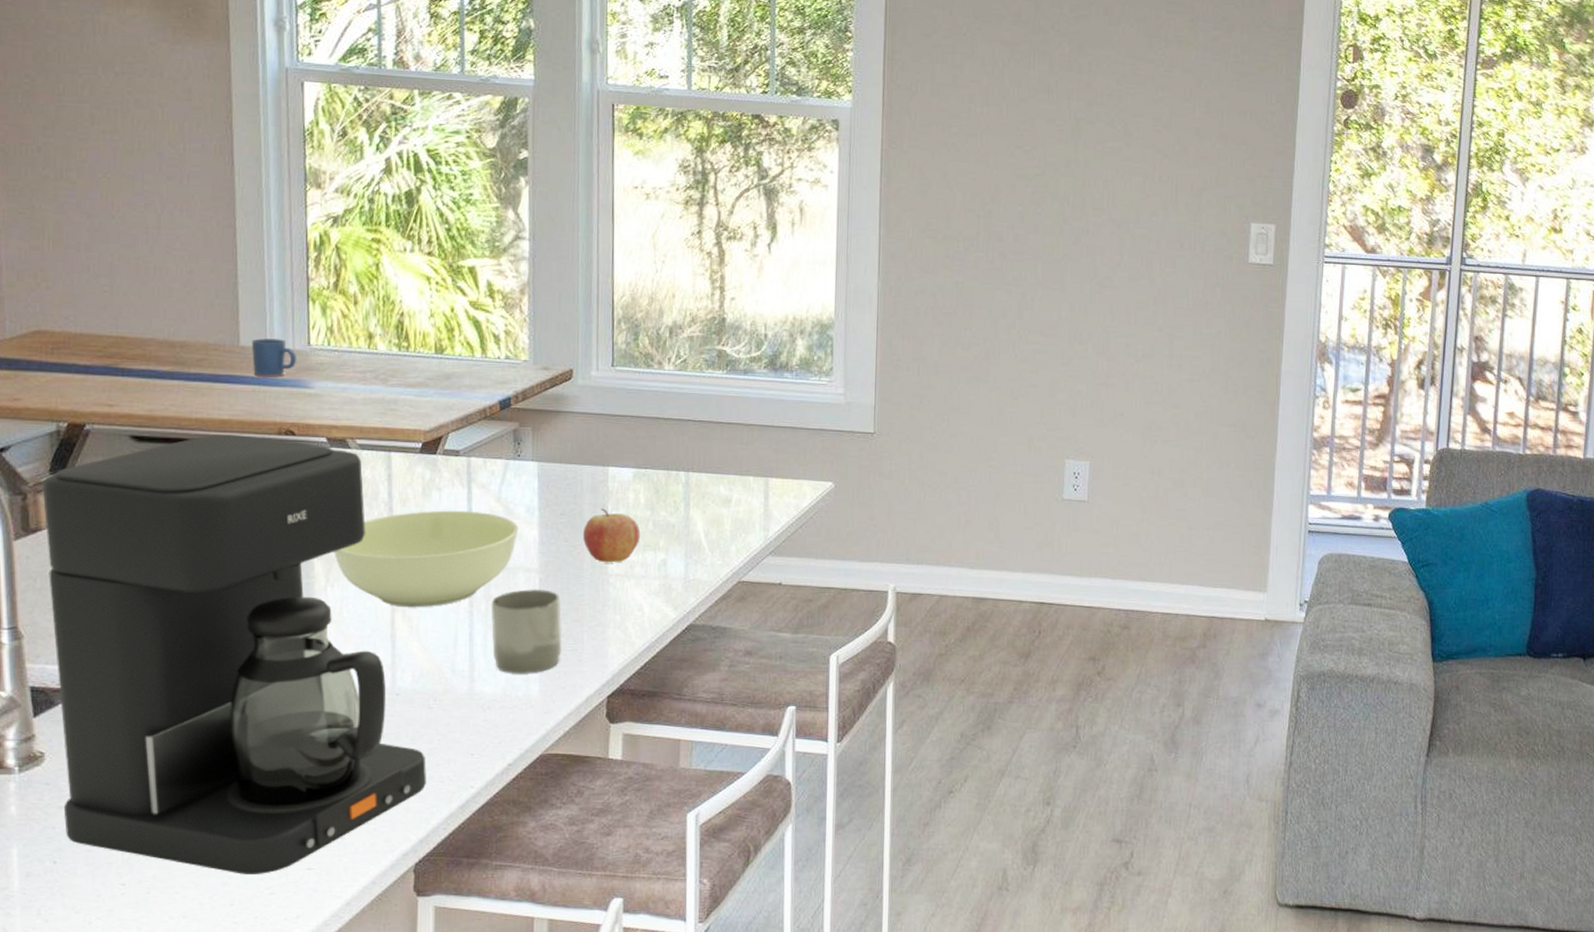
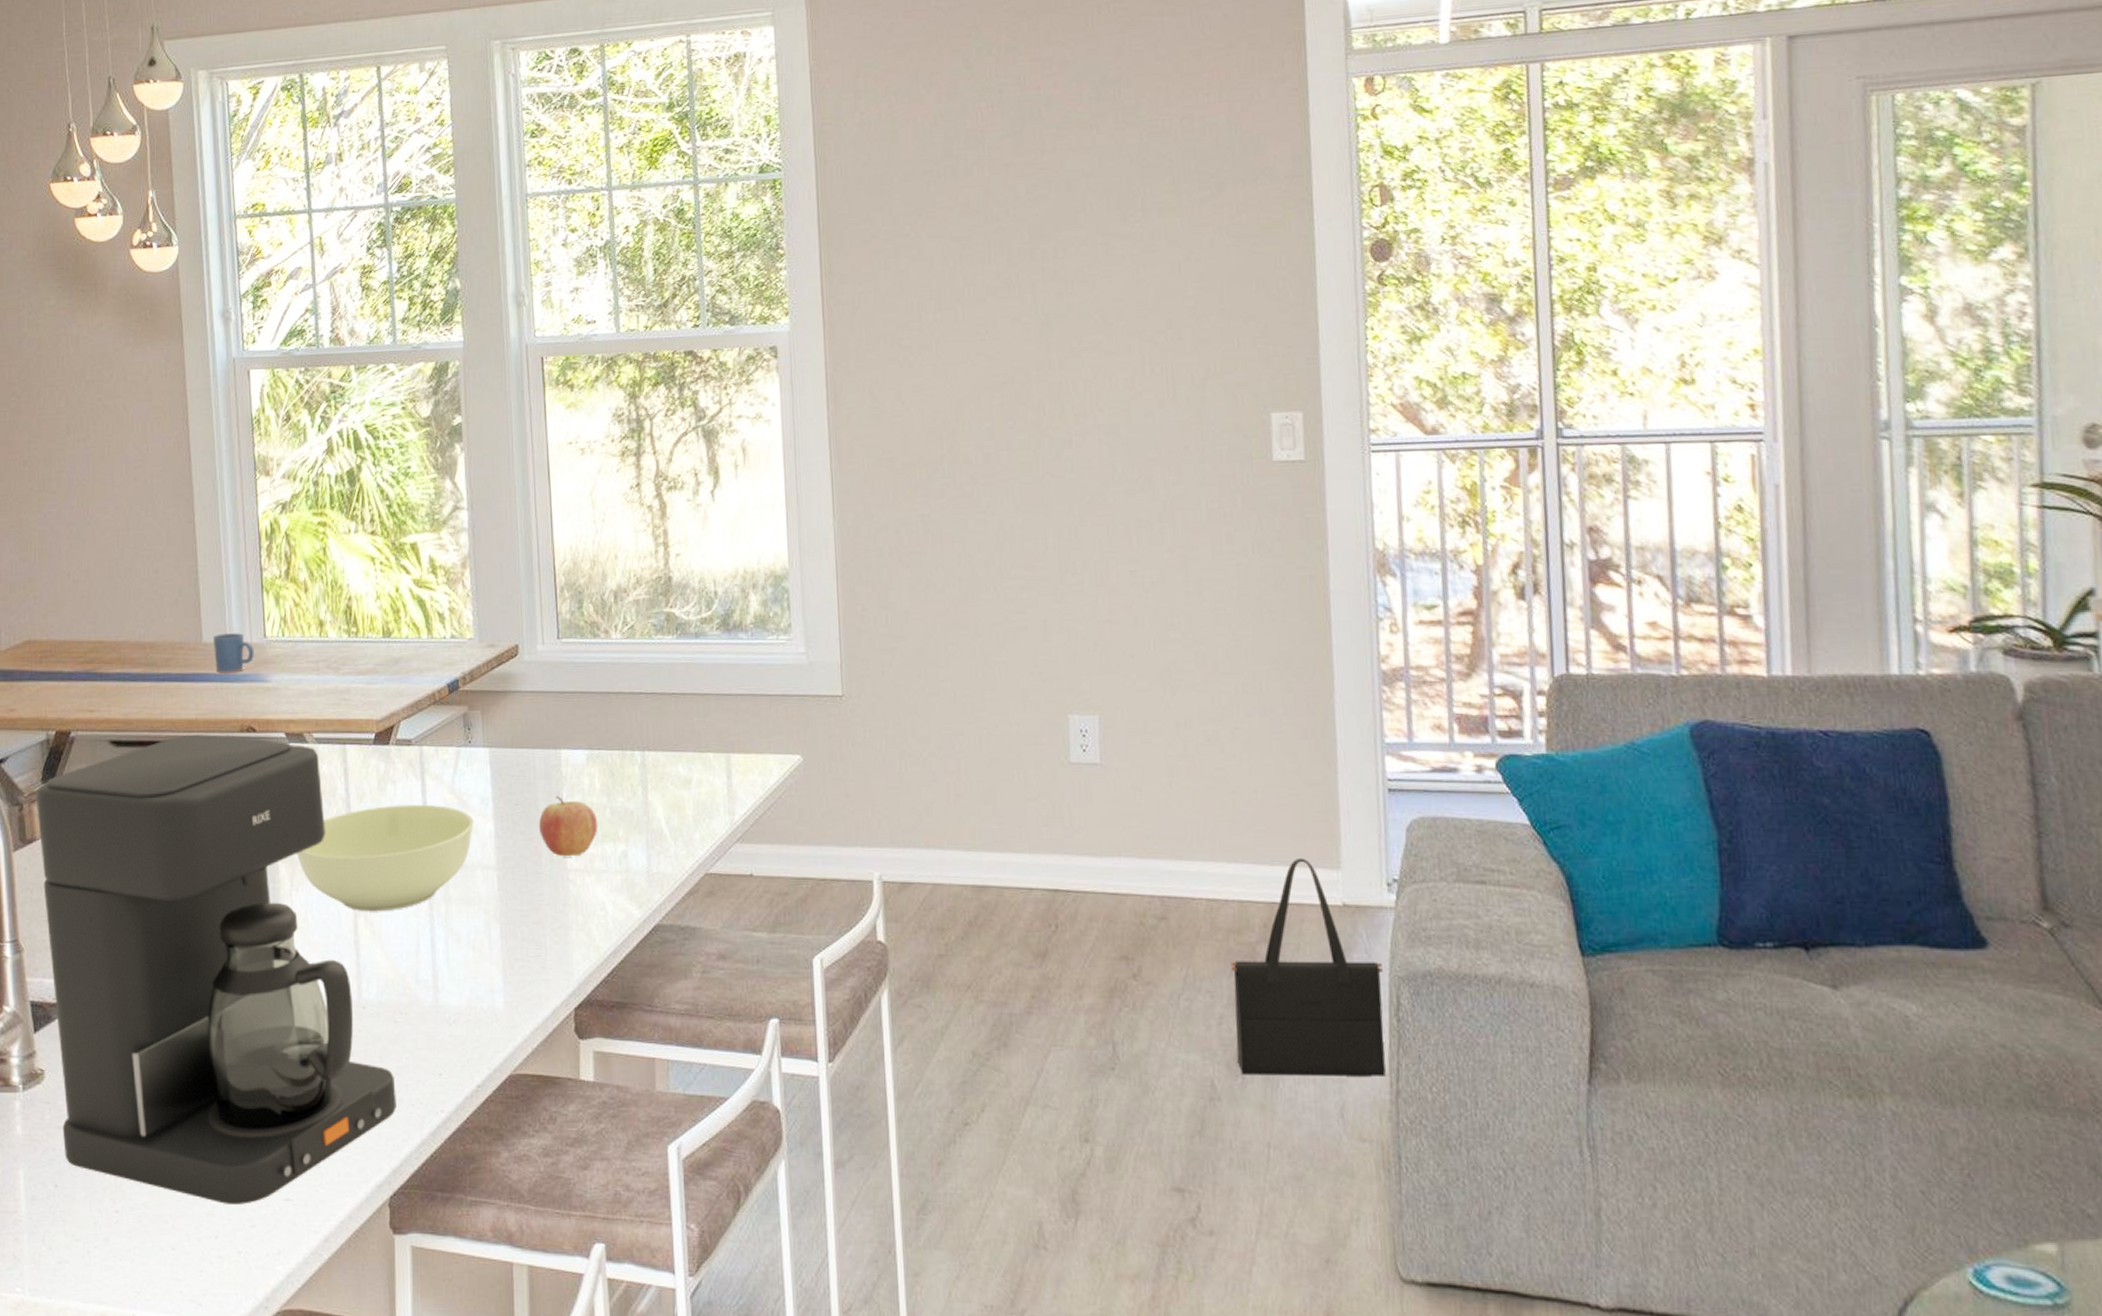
cup: present [490,588,562,673] -> none [450,887,525,982]
tote bag: none [1173,583,1289,752] -> present [1231,859,1386,1076]

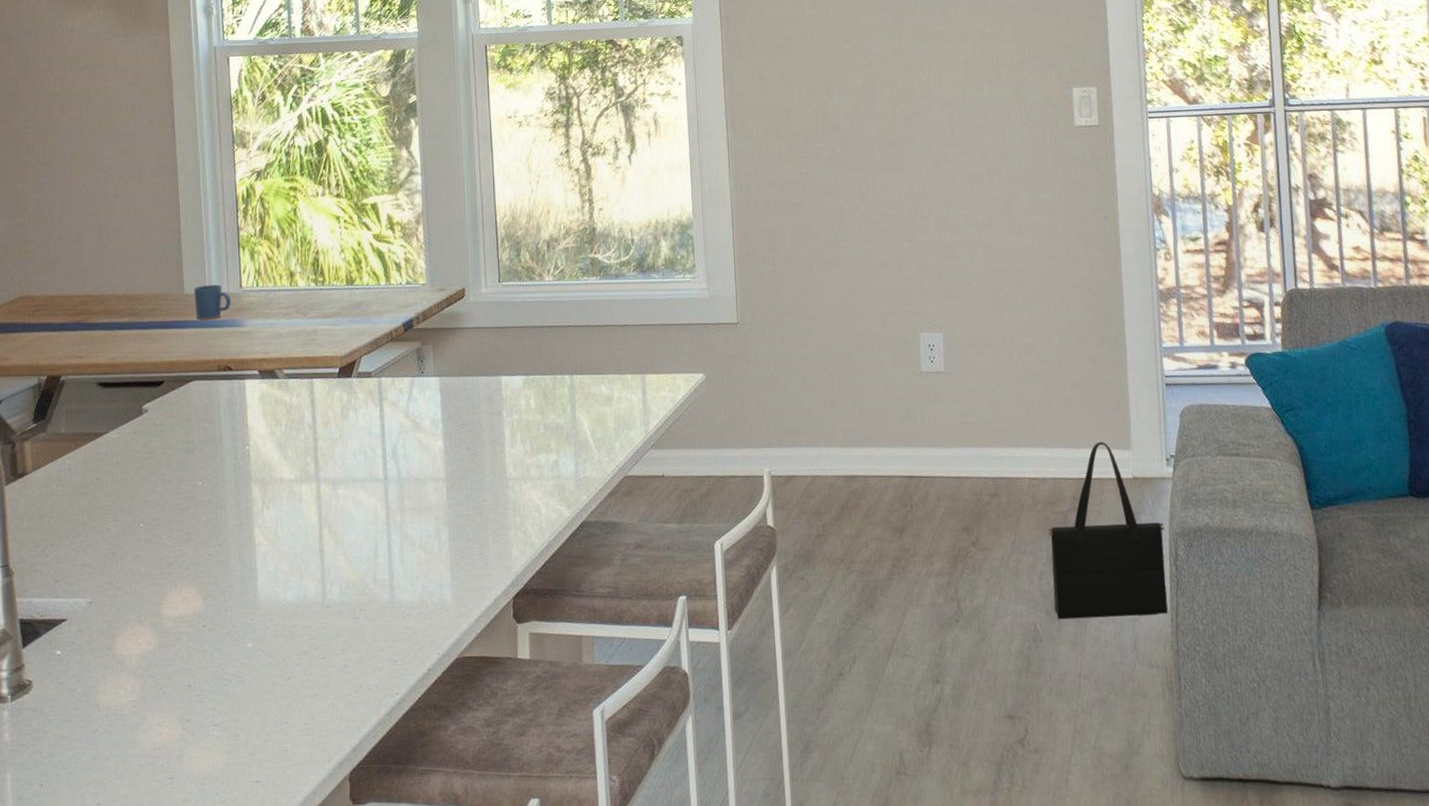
coffee maker: present [36,735,396,1204] -> none [27,374,356,790]
bowl: present [296,804,474,911] -> none [268,427,426,523]
fruit: present [539,796,598,857] -> none [483,416,534,468]

